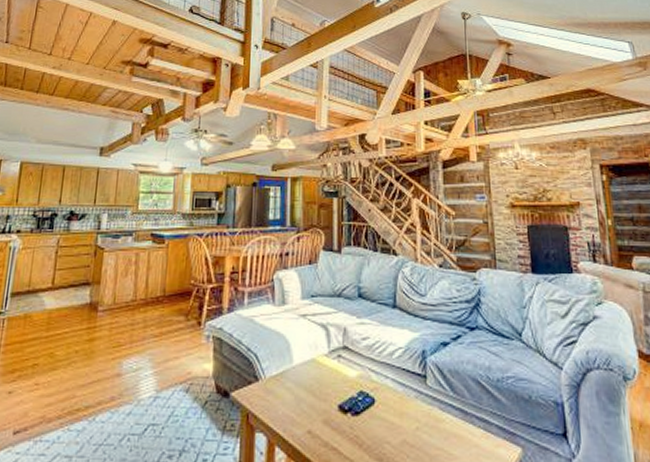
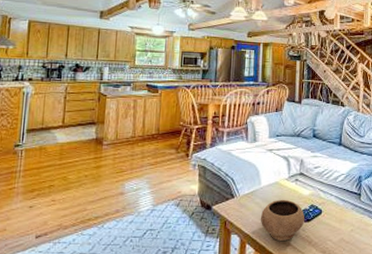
bowl: none [292,383,351,444] -> present [260,199,305,242]

